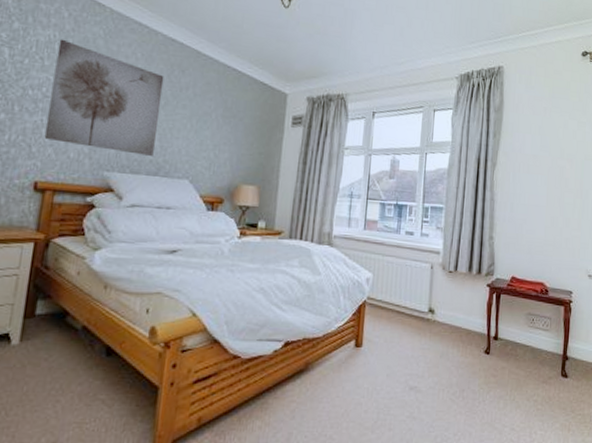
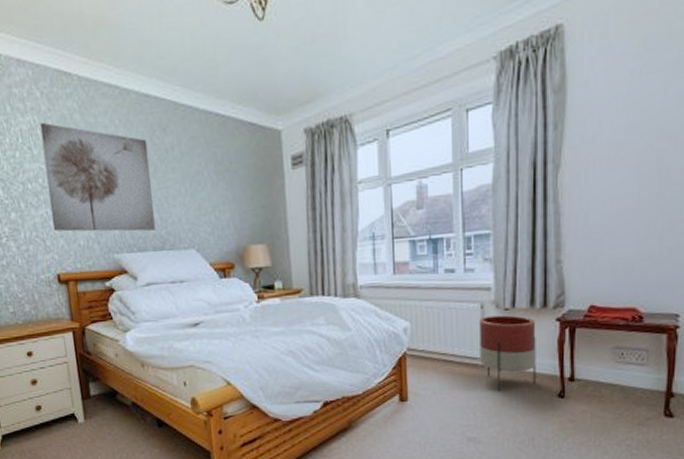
planter: none [426,276,472,343] -> present [479,315,536,391]

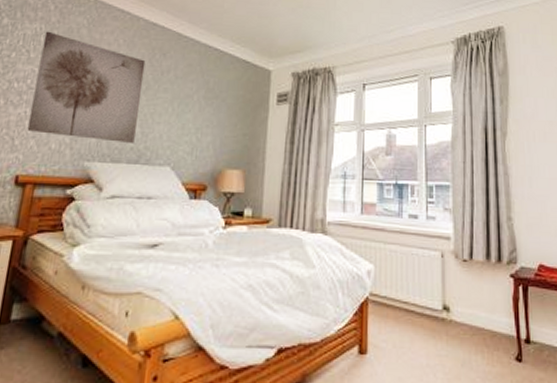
planter: present [479,315,536,391] -> none [440,266,494,349]

